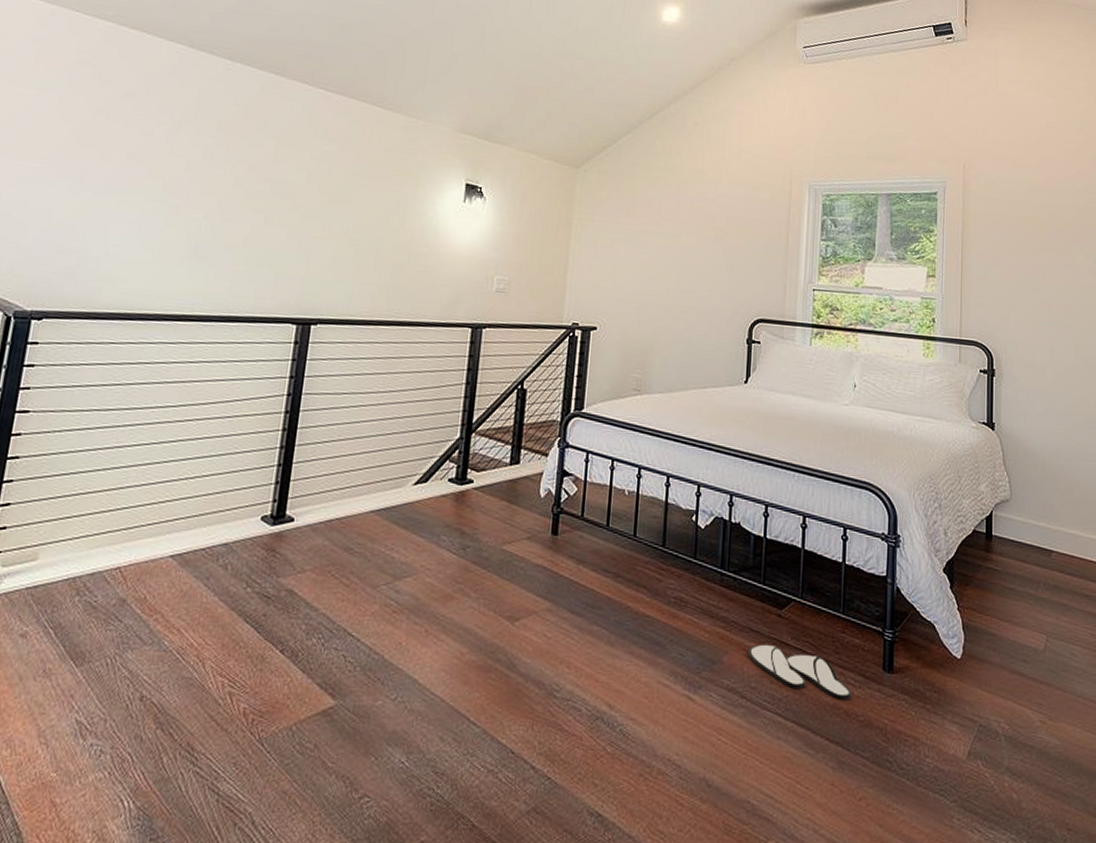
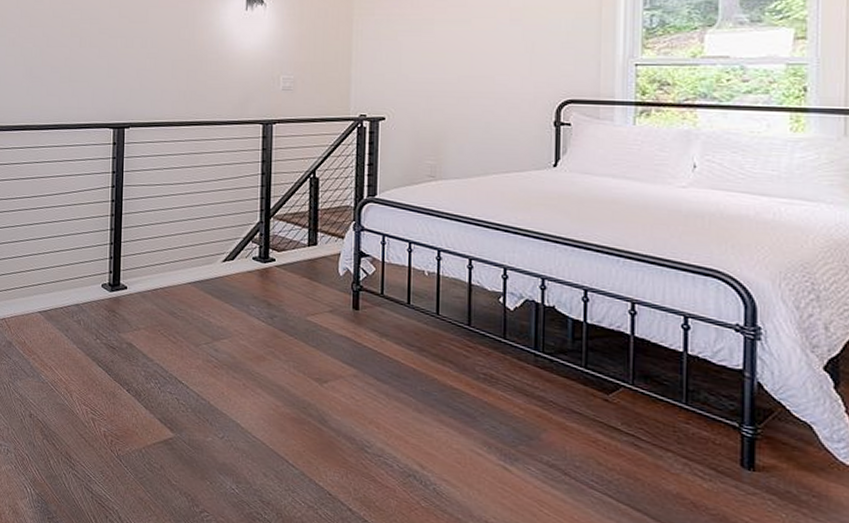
slippers: present [748,644,852,700] -> none [570,426,700,492]

